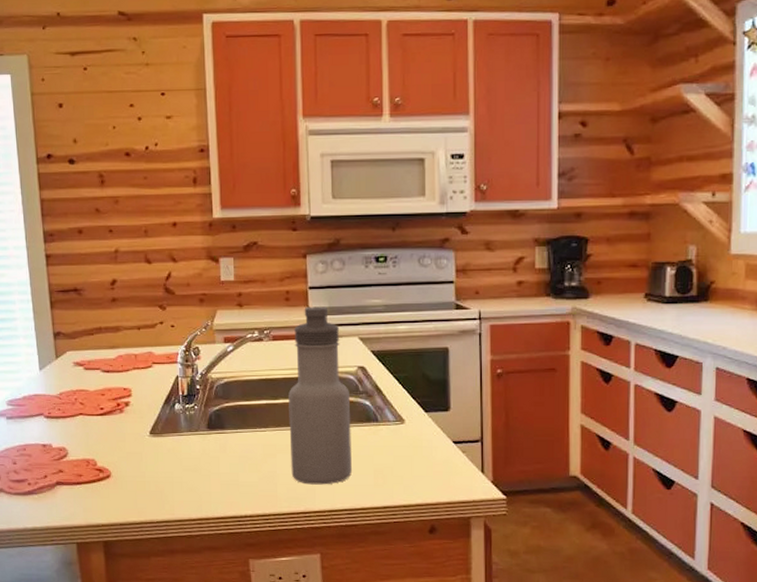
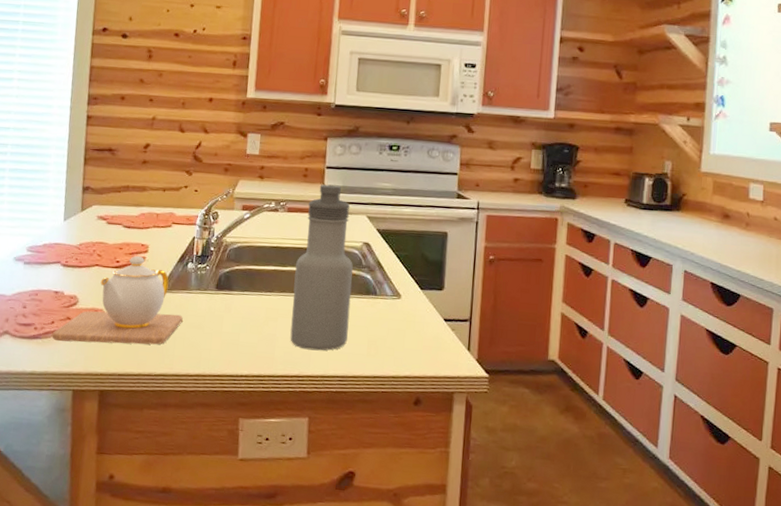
teapot: none [47,401,178,496] -> present [52,256,183,345]

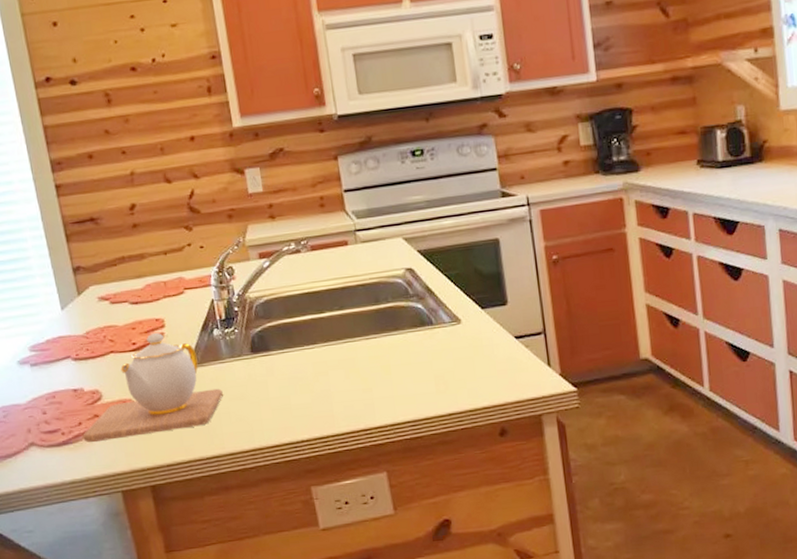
water bottle: present [290,184,353,351] -> none [333,209,411,400]

